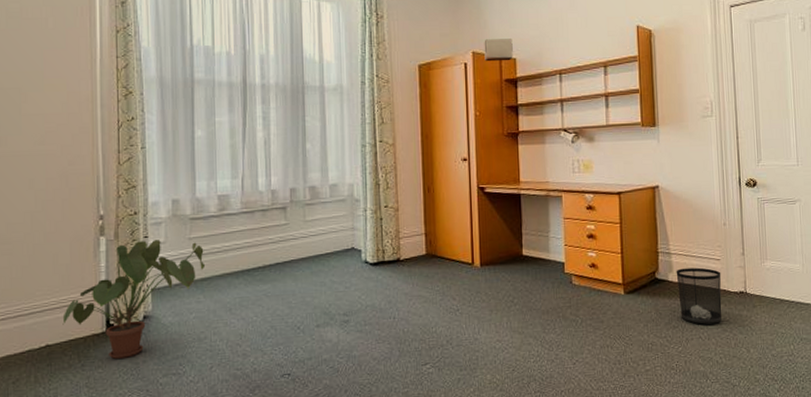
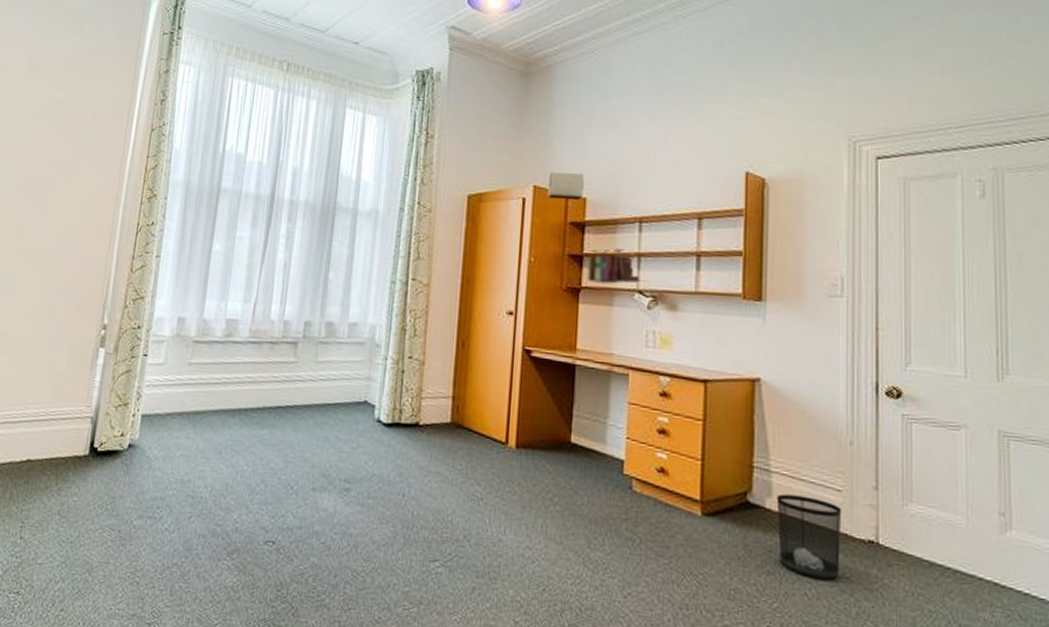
house plant: present [62,240,206,360] -> none [47,358,203,490]
books: none [523,97,564,127] -> present [588,249,640,284]

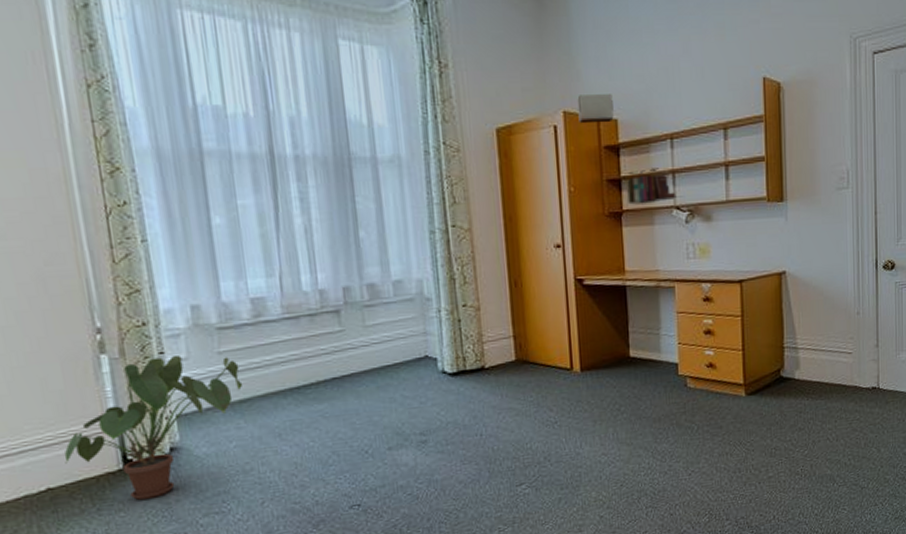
house plant: none [47,358,203,490] -> present [64,356,243,501]
waste bin: present [776,493,842,580] -> none [803,362,853,425]

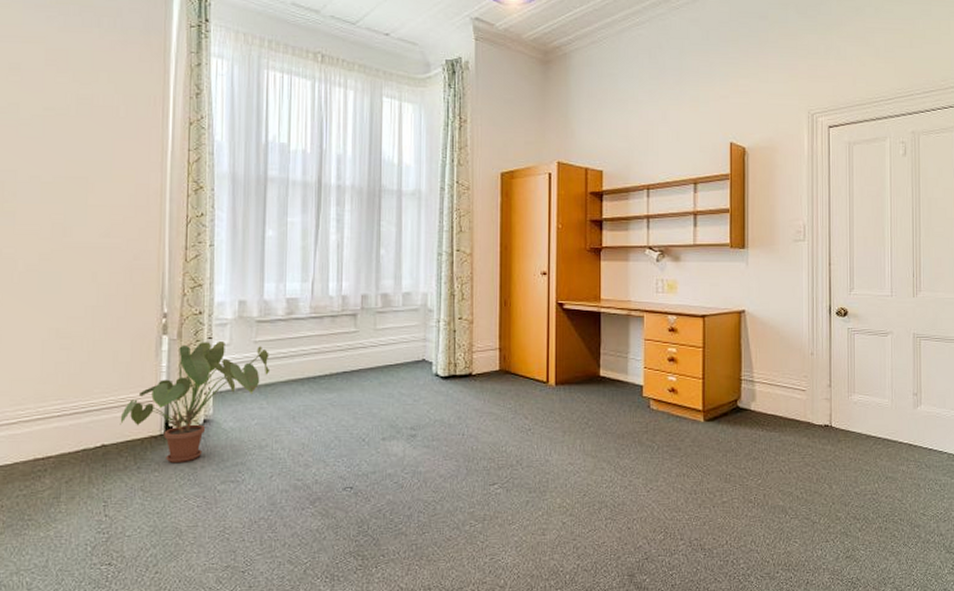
box: present [577,94,614,124] -> none [570,149,600,173]
books: present [627,168,677,205] -> none [607,213,650,243]

